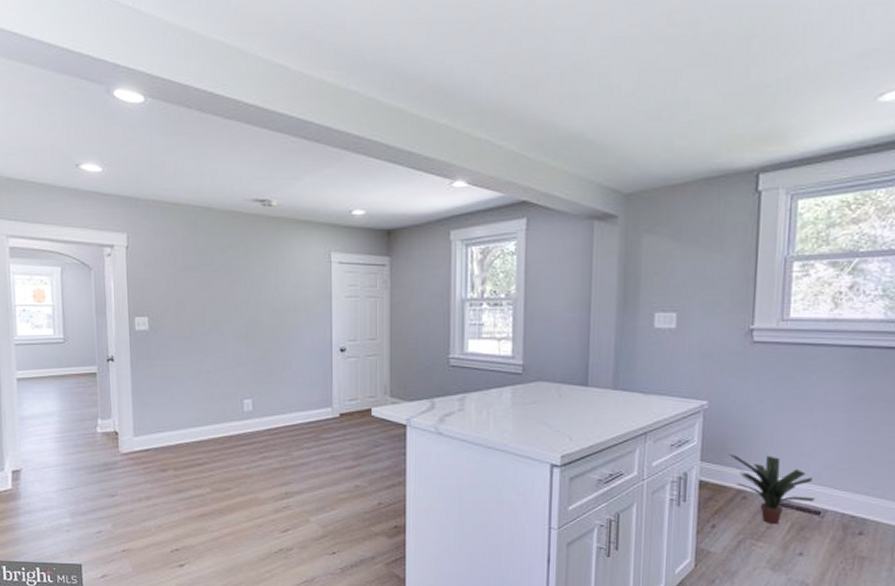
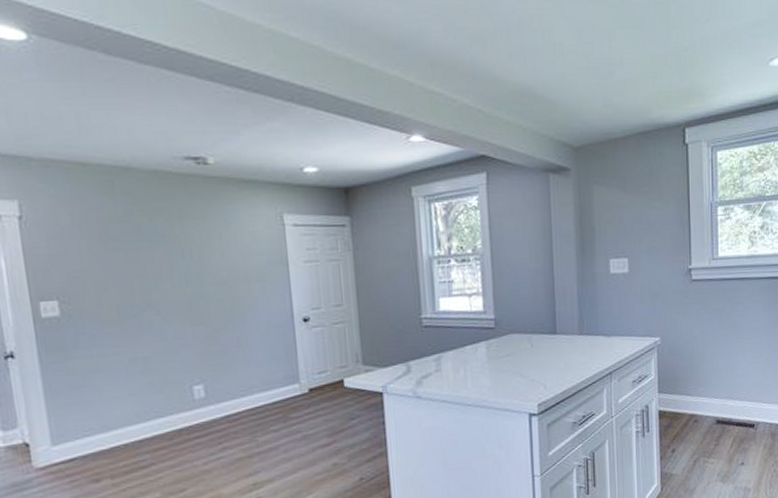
potted plant: present [728,455,815,523] -> none [680,380,749,441]

